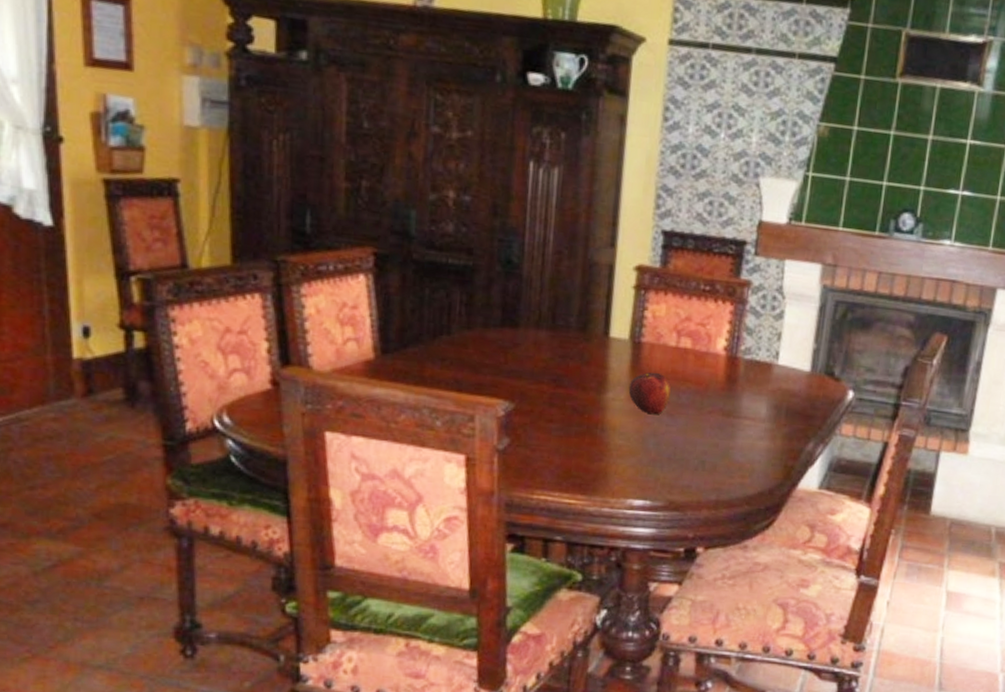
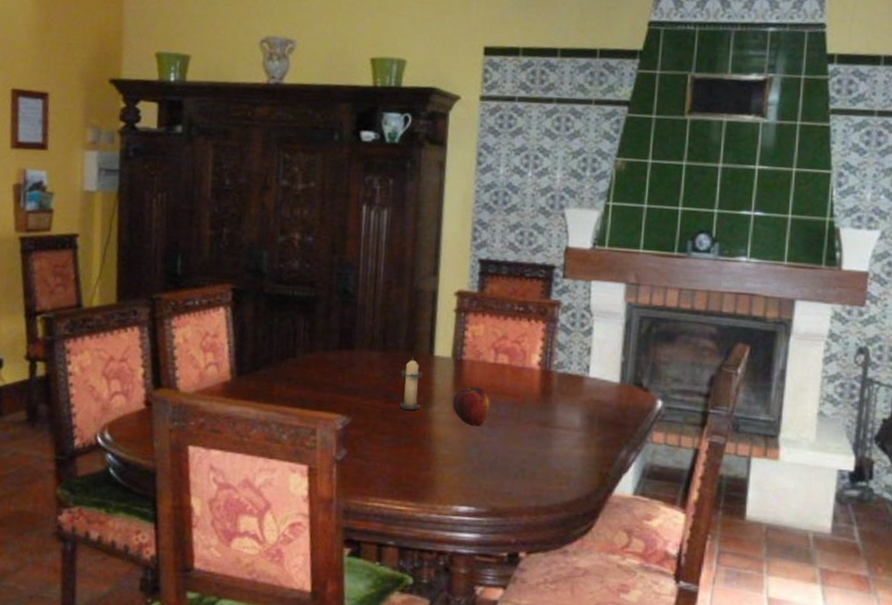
candle: none [570,337,596,397] -> present [400,356,422,410]

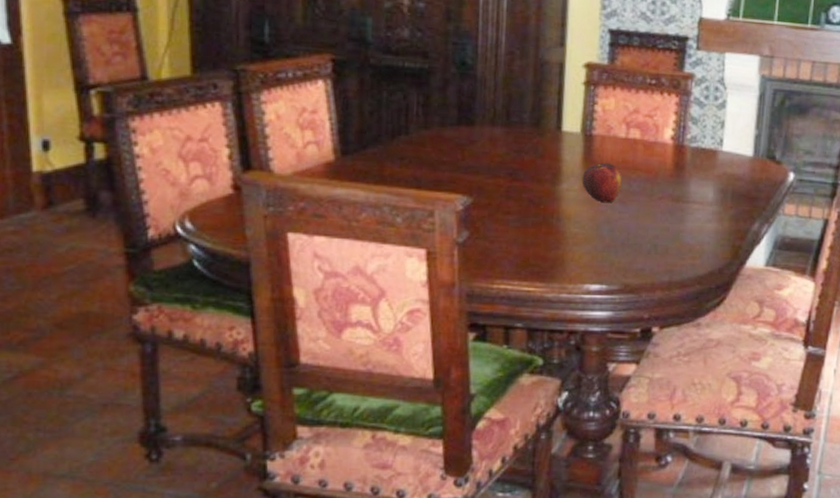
candle: present [400,356,422,410] -> none [526,132,550,188]

